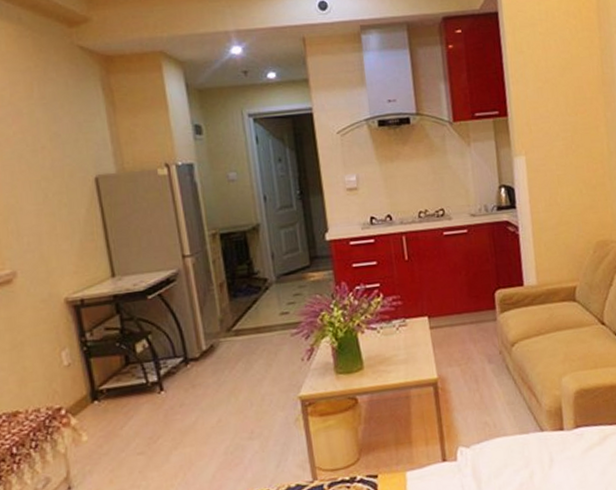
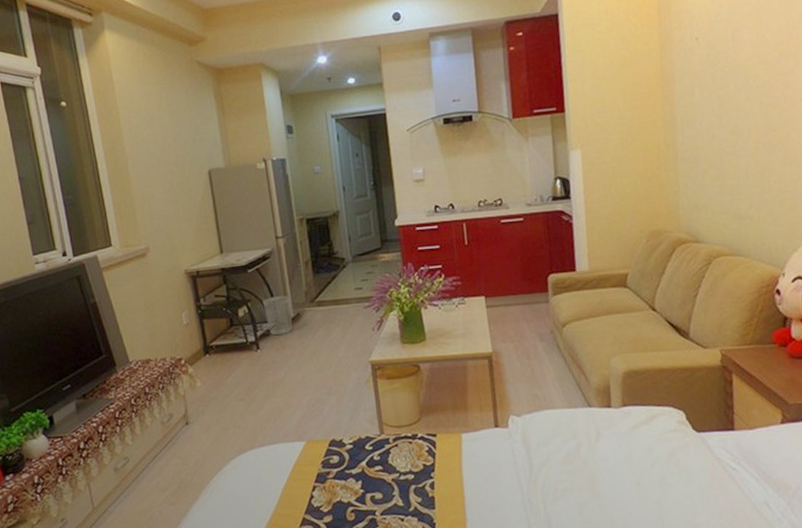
wastebasket: none [167,324,205,373] -> present [263,295,292,335]

